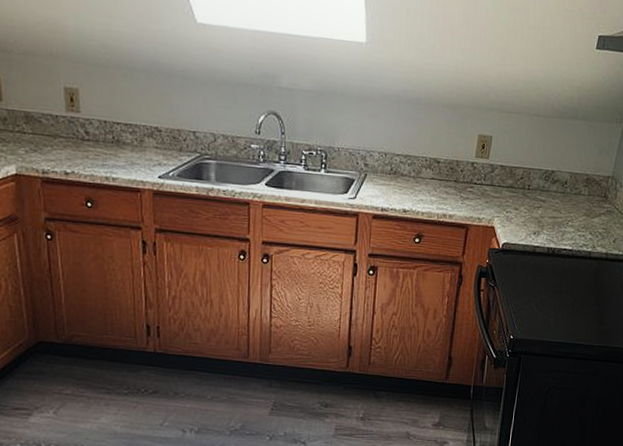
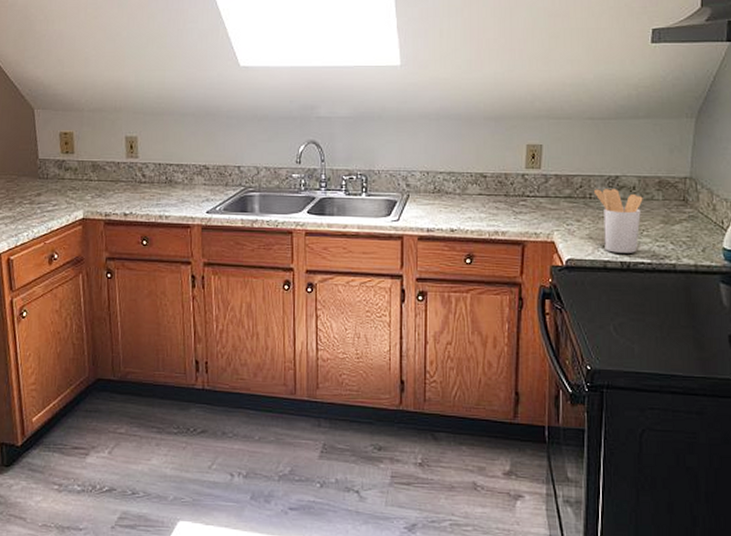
utensil holder: none [532,181,572,241] -> present [593,189,643,253]

